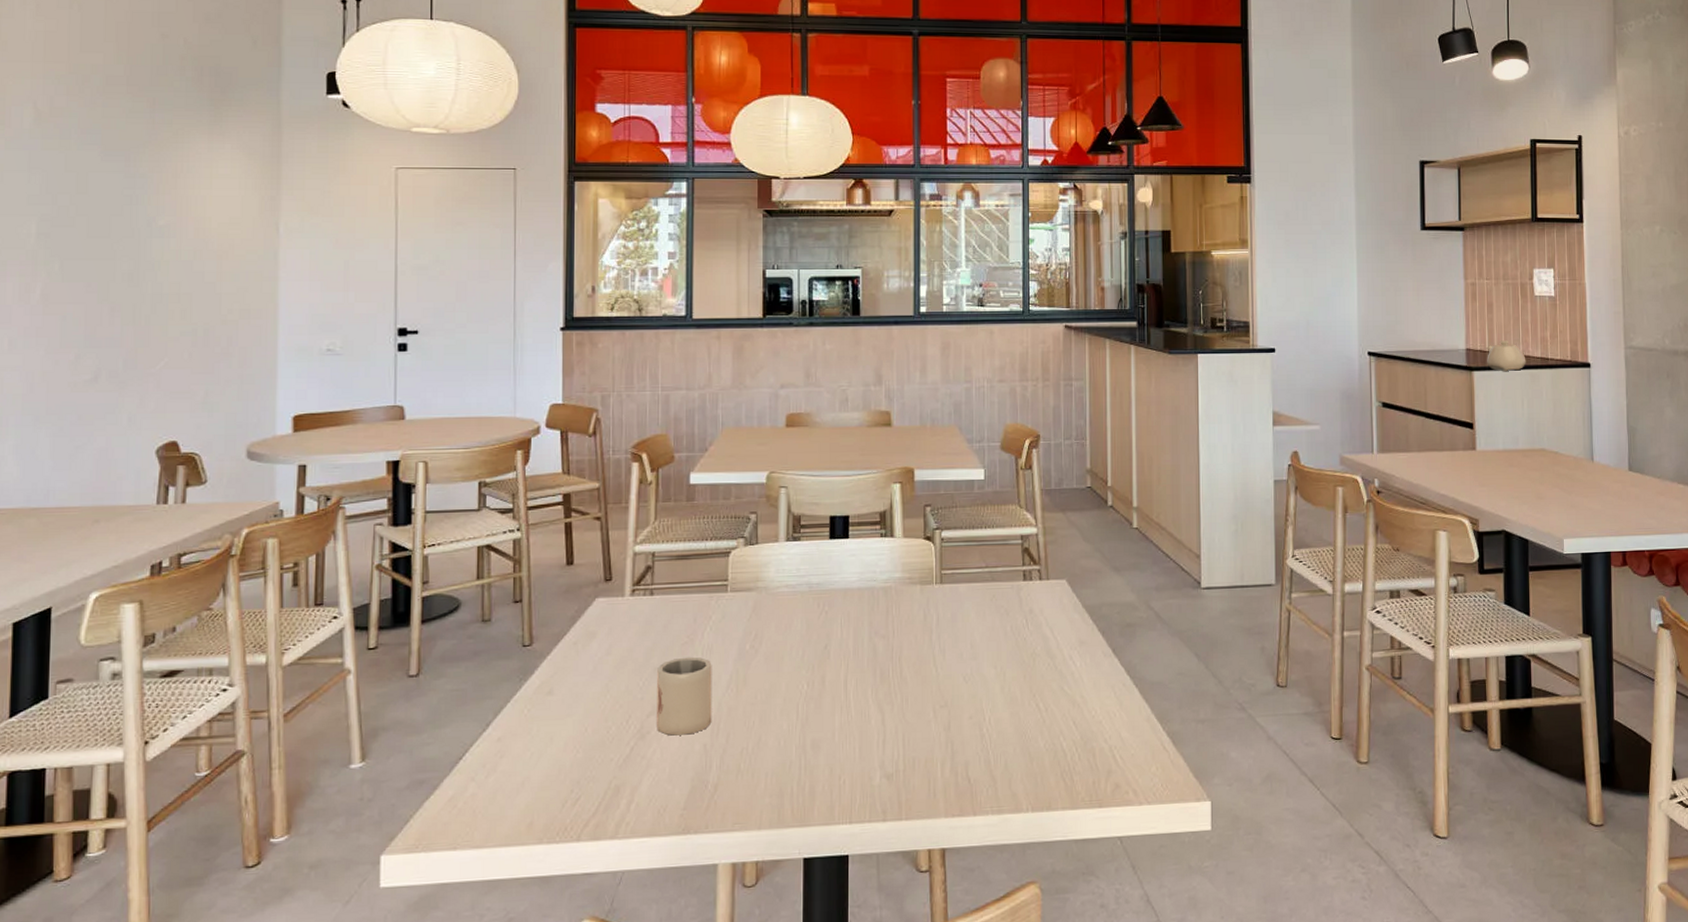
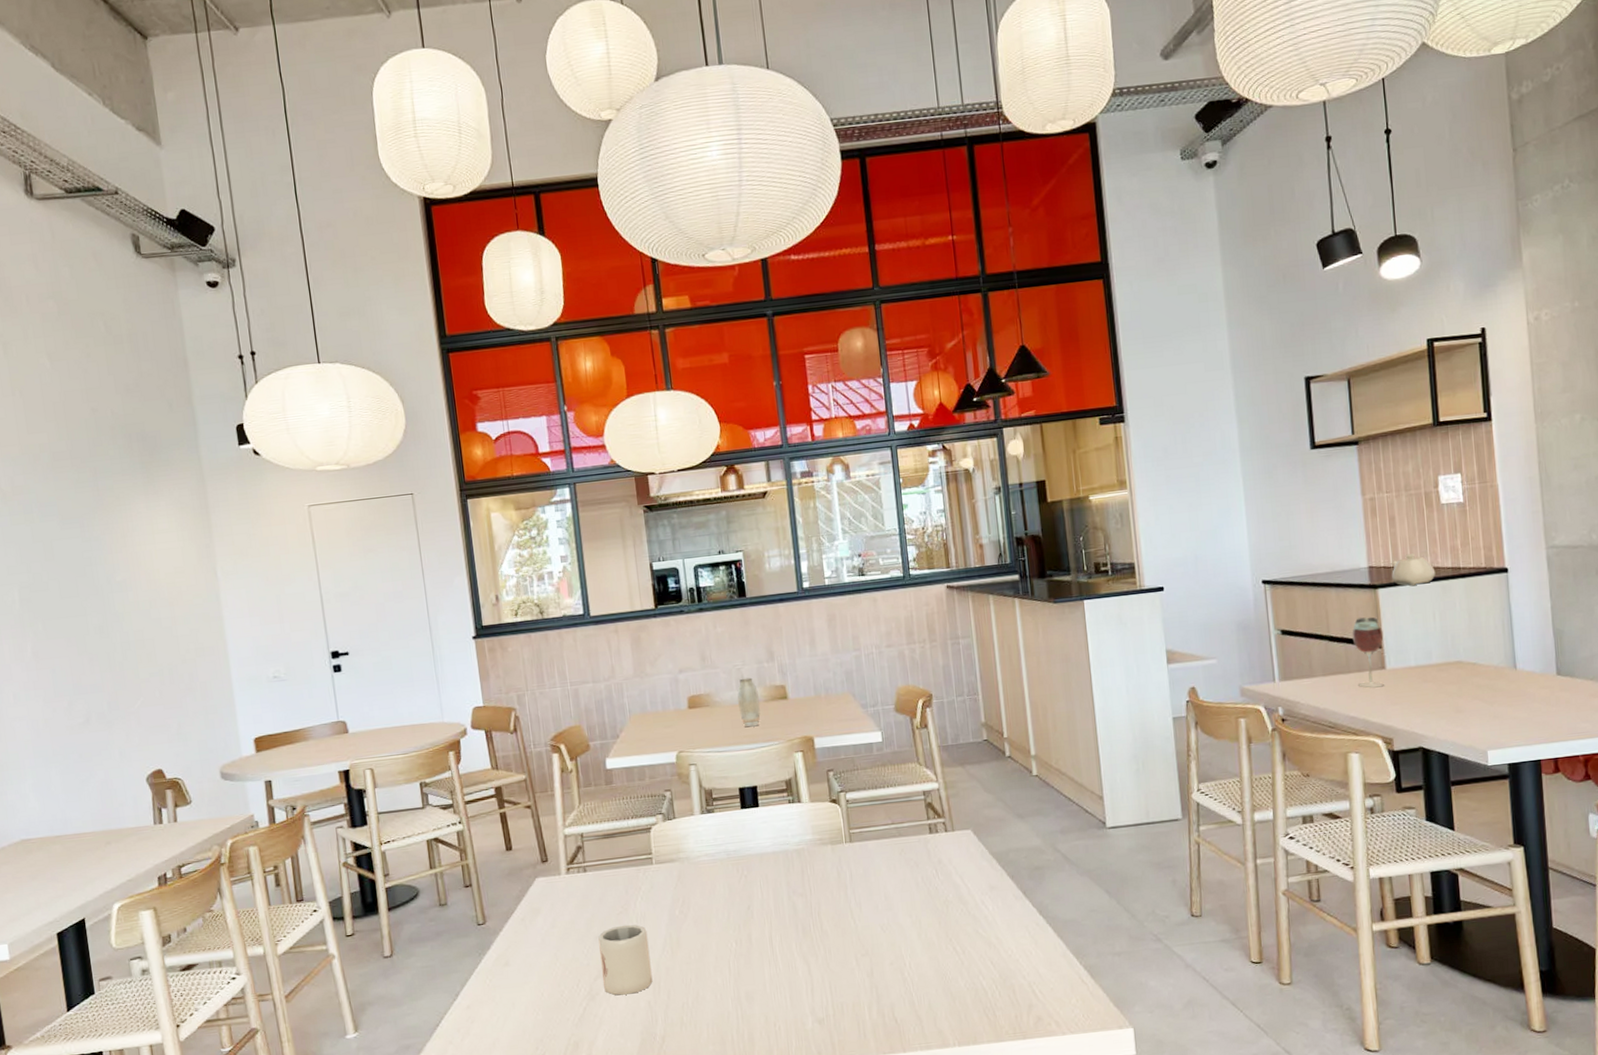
vase: none [838,400,863,453] -> present [737,677,761,728]
wineglass: none [1447,398,1476,468] -> present [1352,617,1384,689]

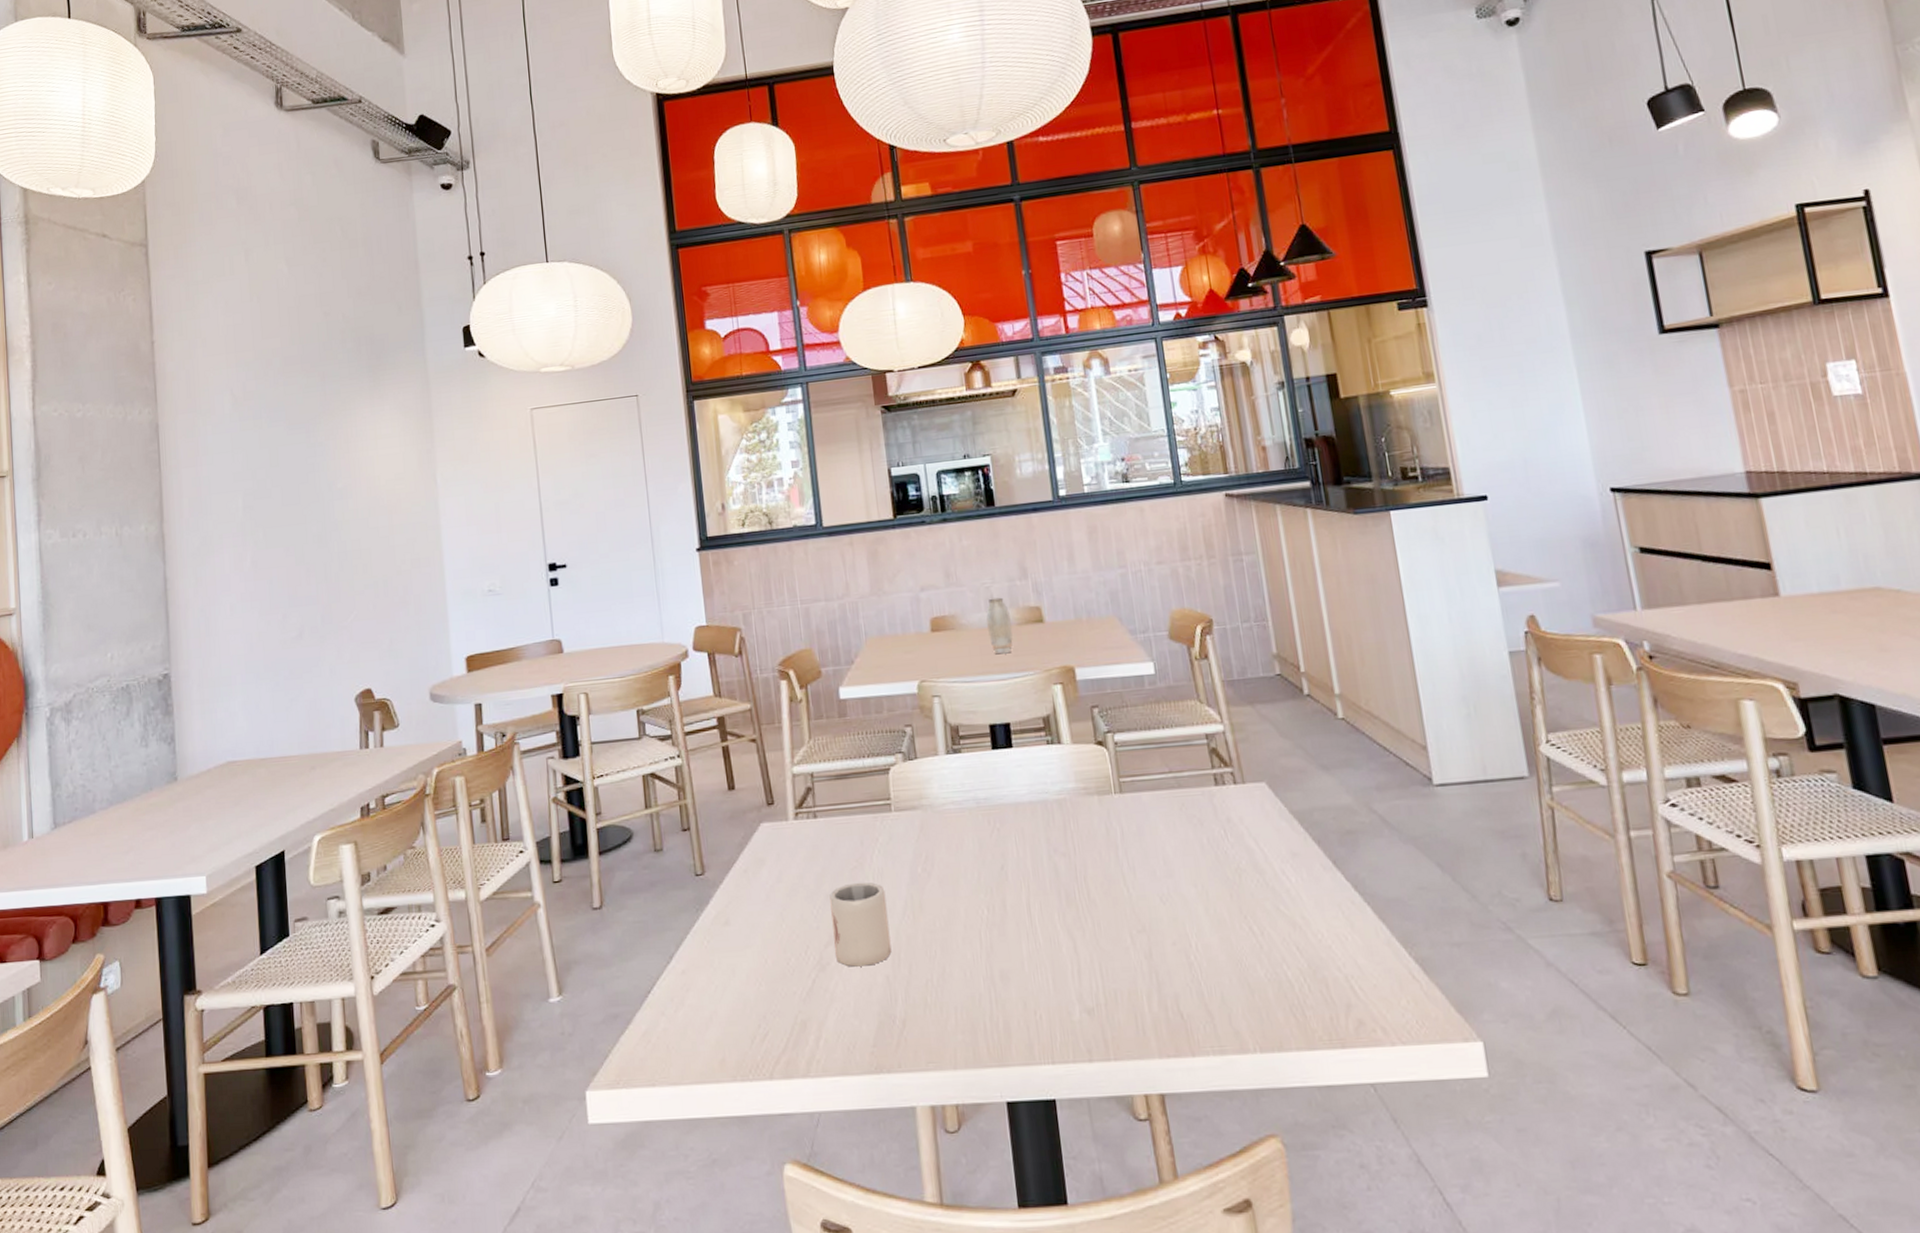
wineglass: present [1352,617,1384,689] -> none [1731,532,1780,620]
teapot: present [1391,553,1436,587] -> none [1774,455,1835,496]

